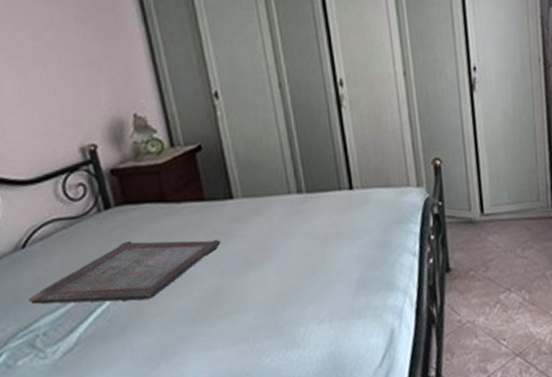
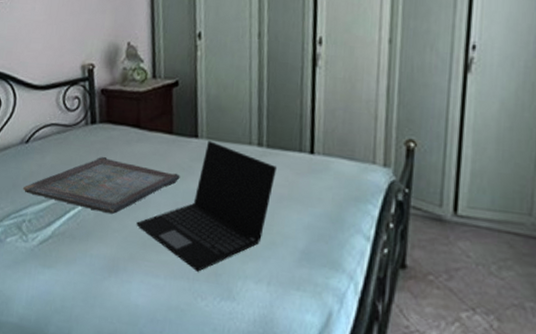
laptop: none [180,198,321,331] -> present [136,140,278,272]

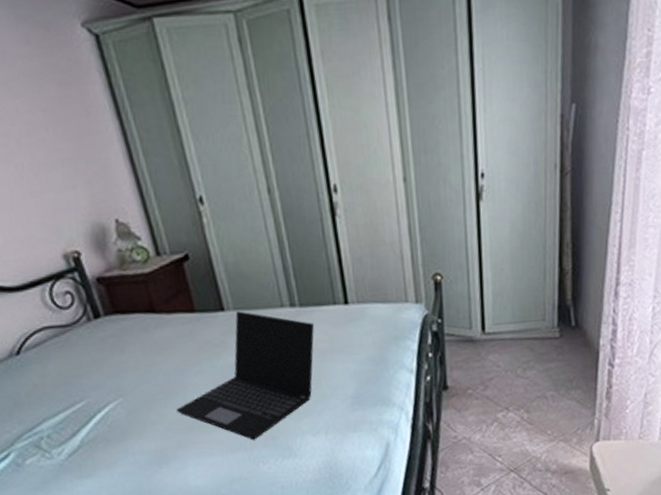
serving tray: present [23,156,180,214] -> none [29,350,214,409]

